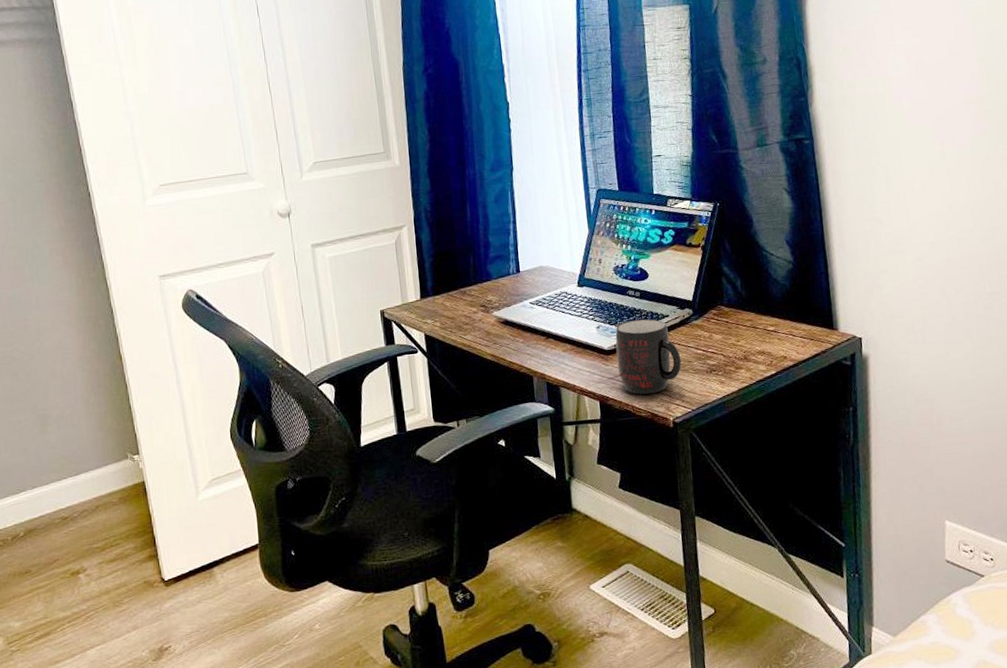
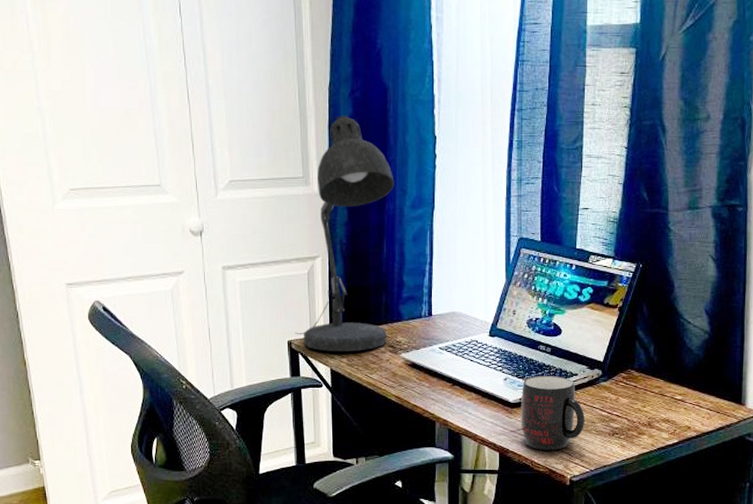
desk lamp: none [386,91,478,318] -> present [294,115,394,352]

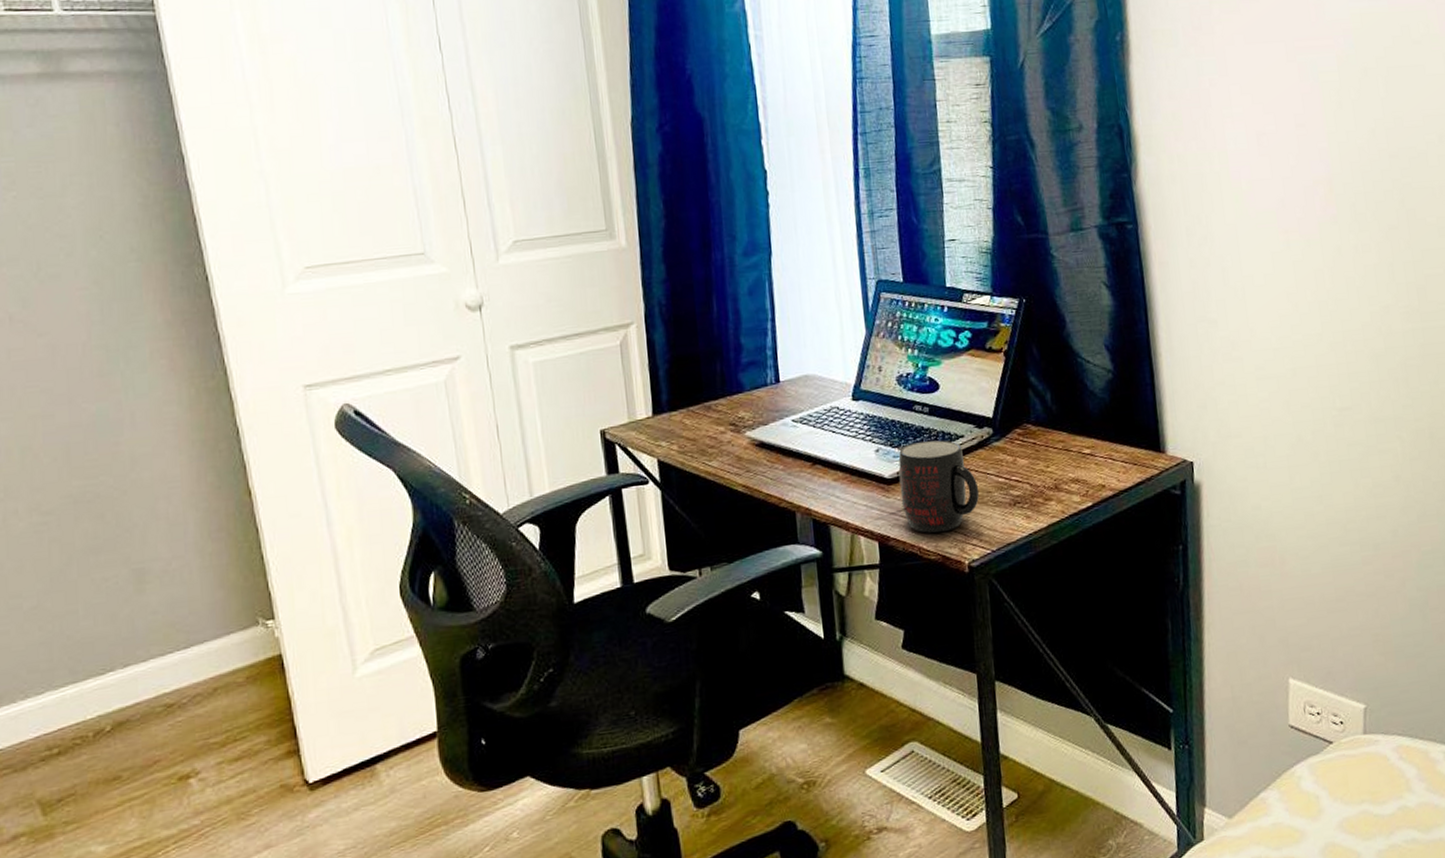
desk lamp: present [294,115,394,352] -> none [608,153,727,439]

